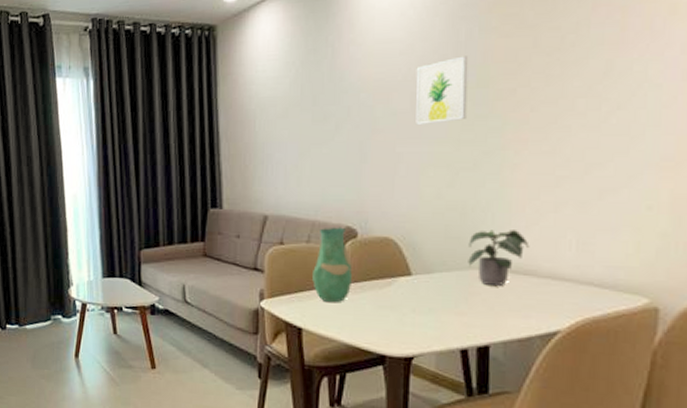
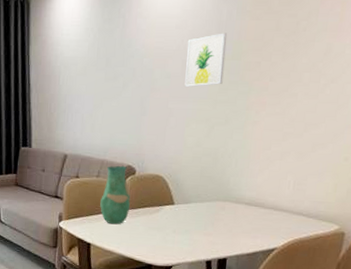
potted plant: present [468,230,530,285] -> none [216,171,261,214]

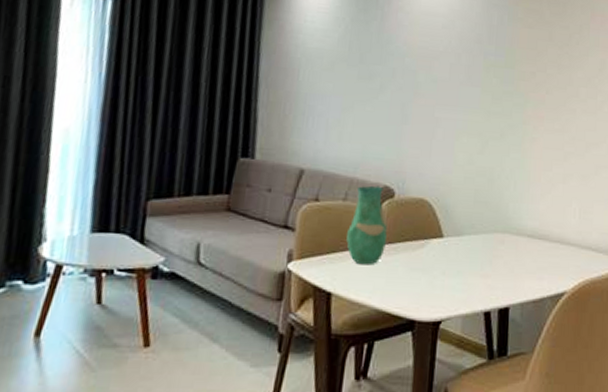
wall art: present [184,33,228,87] -> none [453,38,499,95]

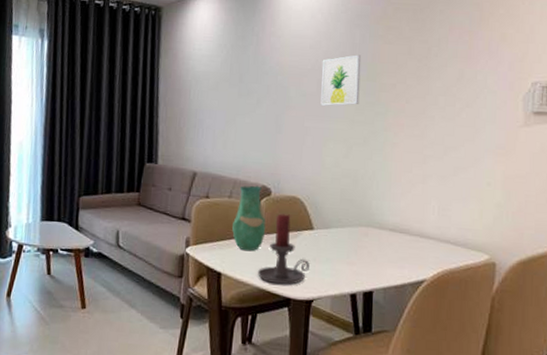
candle holder: none [375,219,438,305] -> present [257,214,309,285]
wall art: none [453,38,499,95] -> present [320,54,362,106]

